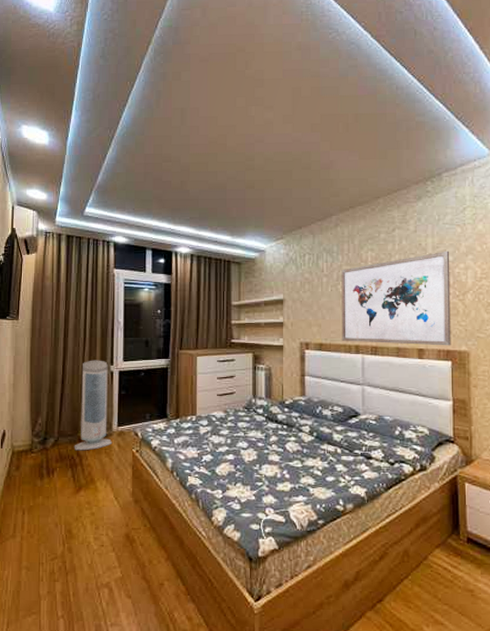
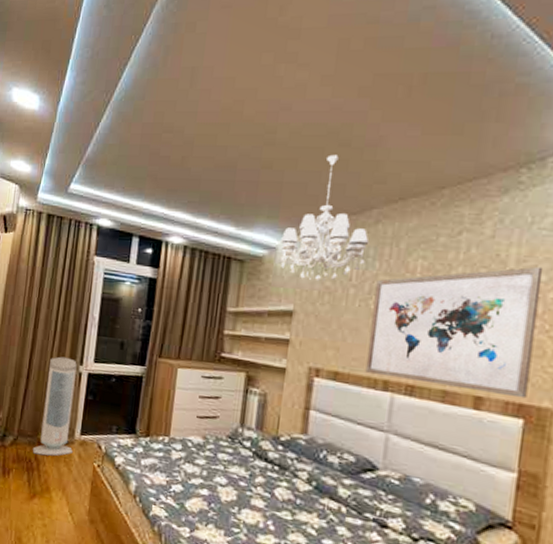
chandelier: none [268,176,333,275] -> present [279,154,369,282]

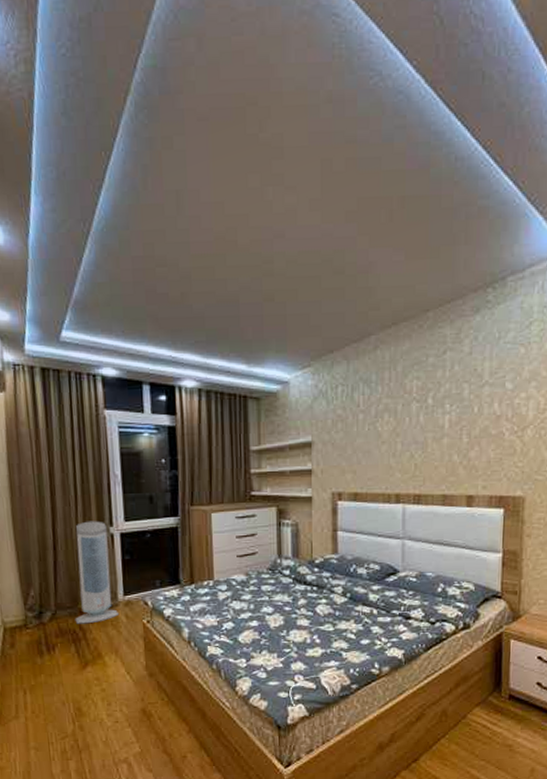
chandelier: present [279,154,369,282] -> none [292,283,371,411]
wall art: present [365,266,544,399] -> none [380,377,510,492]

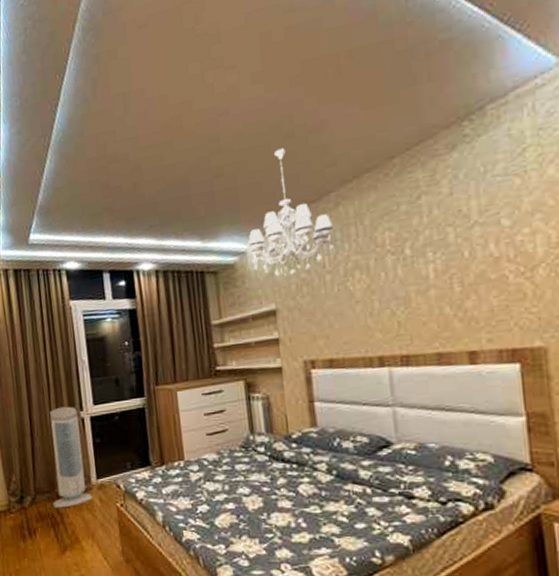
chandelier: none [292,283,371,411] -> present [248,148,335,277]

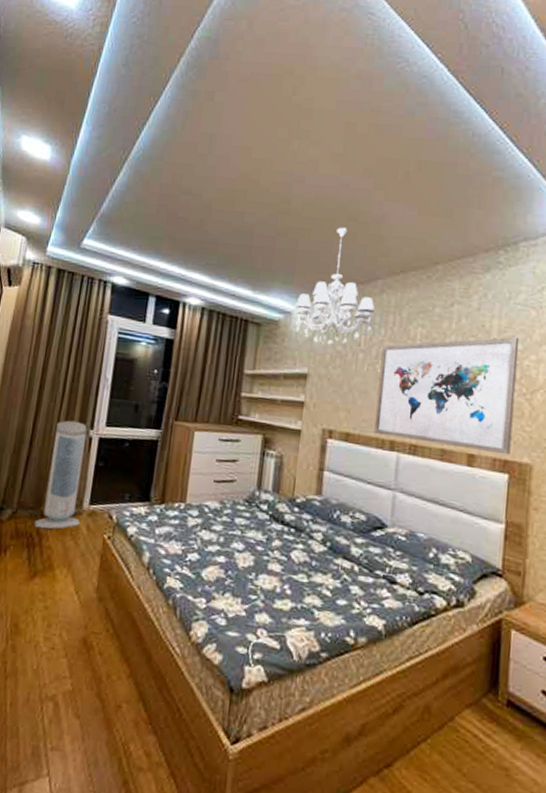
wall art: none [349,212,518,353] -> present [374,337,520,455]

